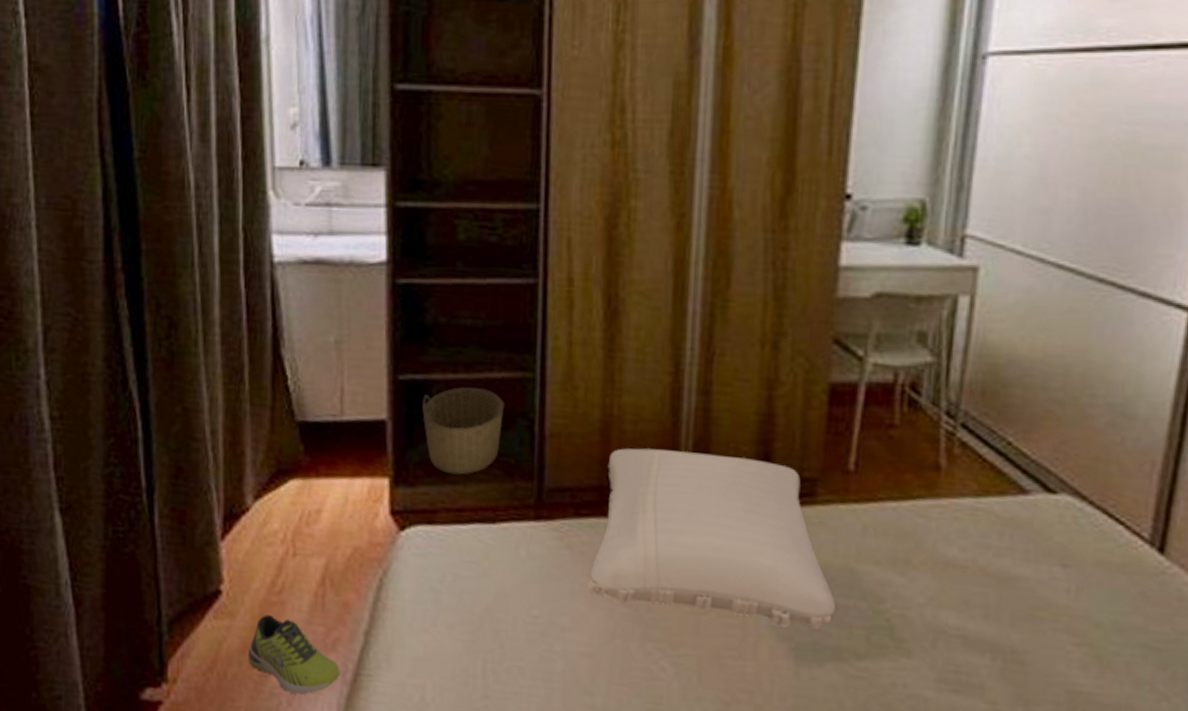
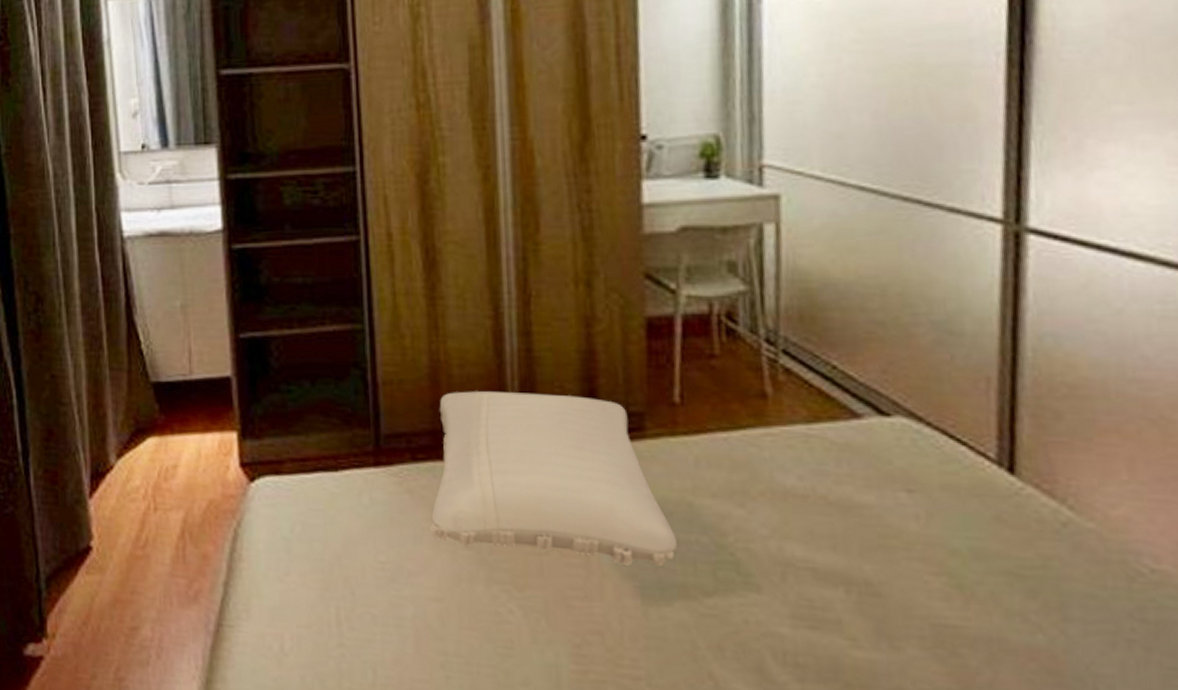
athletic shoe: present [248,615,340,695] -> none [118,569,203,647]
basket: present [422,387,505,475] -> none [263,341,338,426]

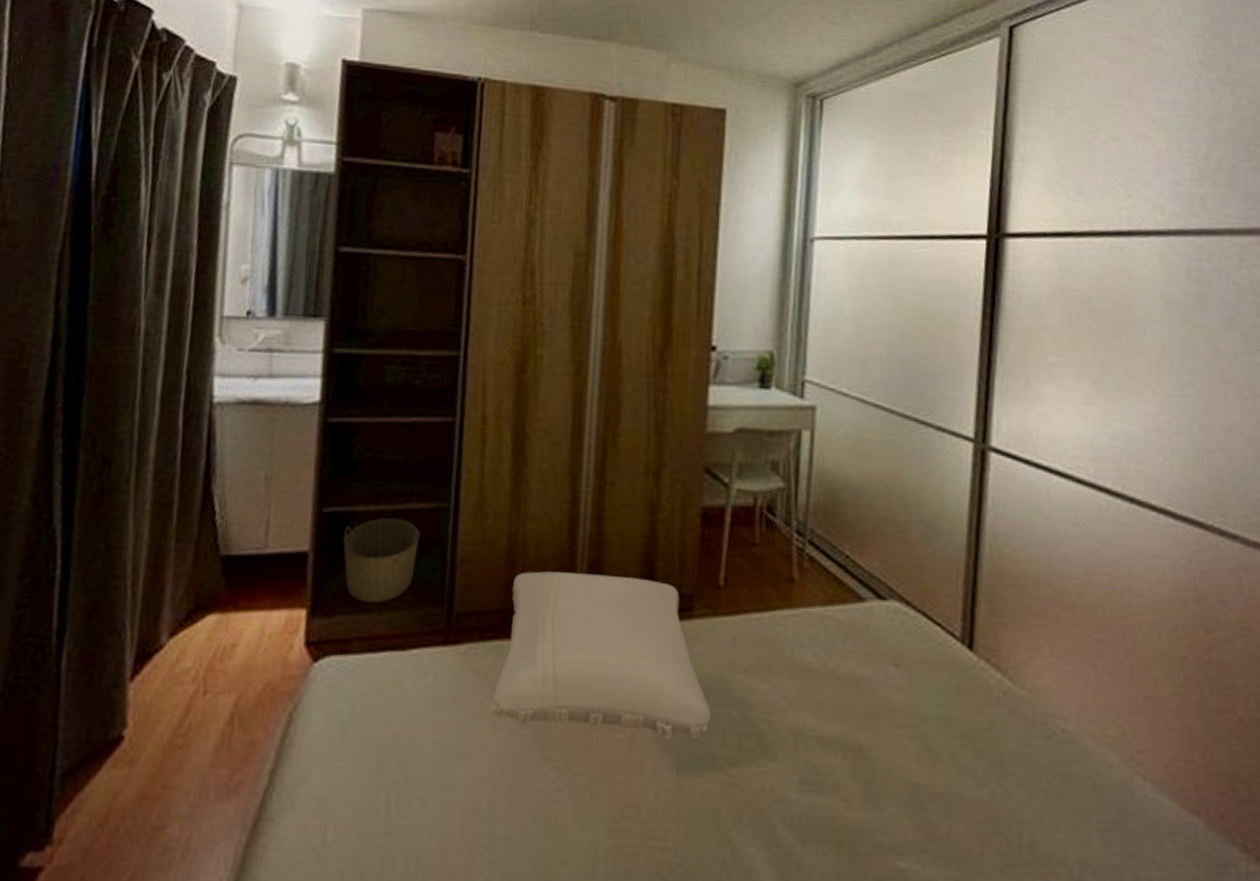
basket: none [263,341,338,426] -> present [343,517,421,603]

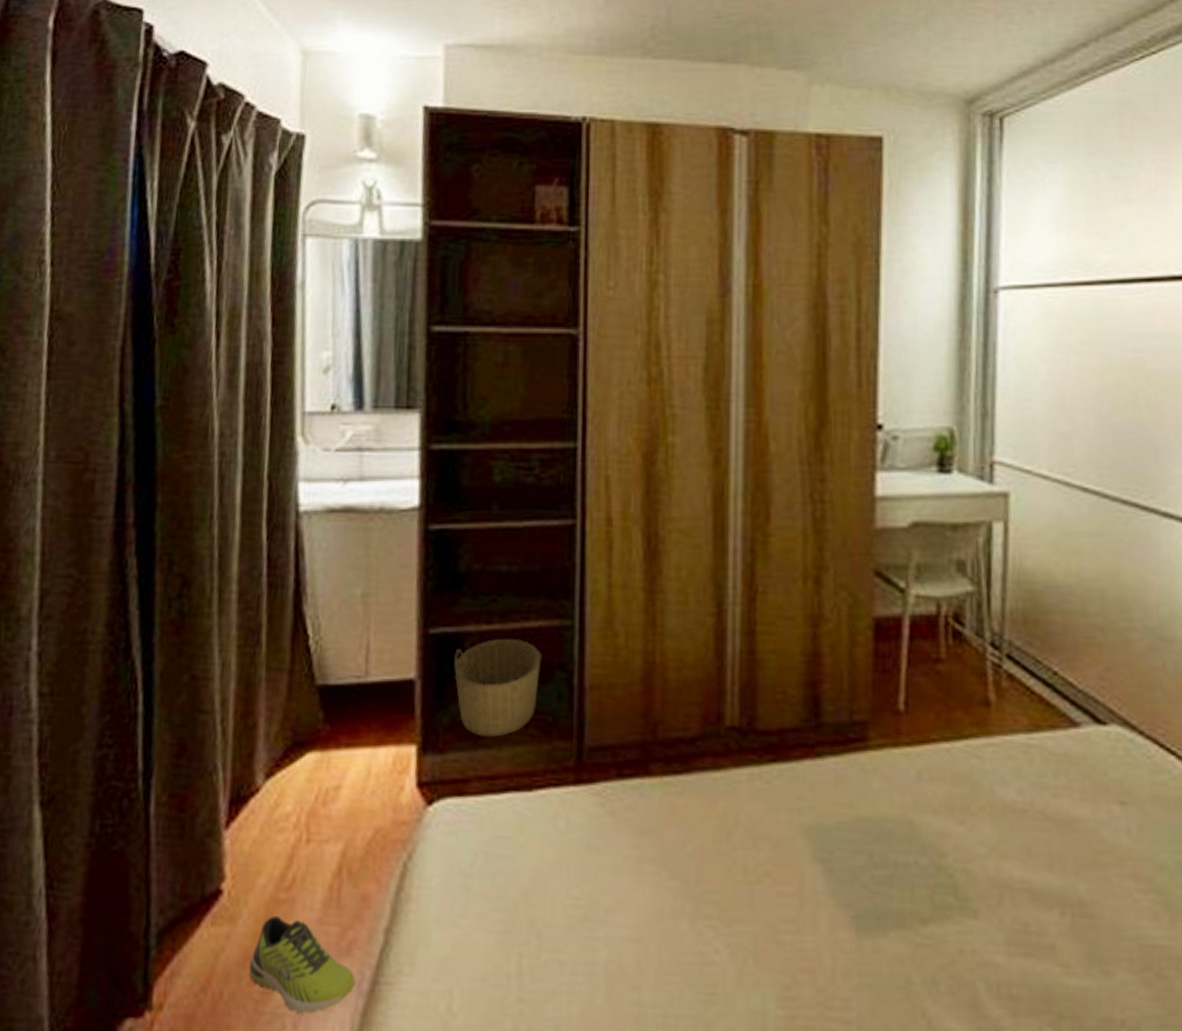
athletic shoe: none [144,760,241,847] -> present [248,916,356,1014]
pillow: present [490,571,711,739] -> none [633,697,895,892]

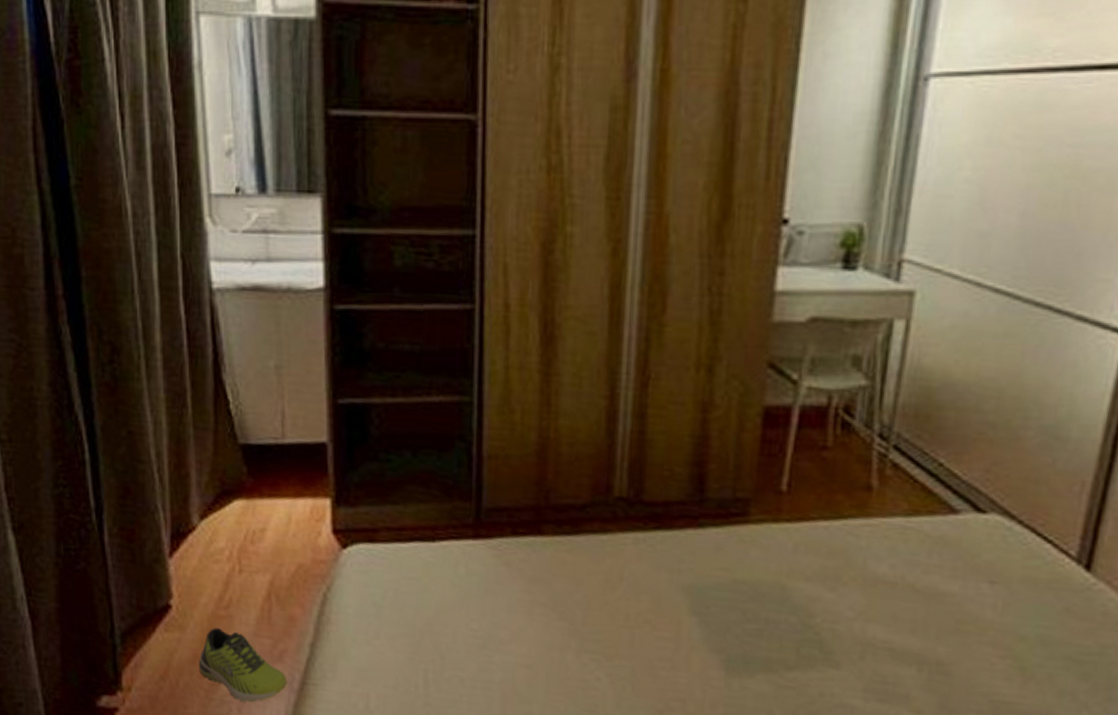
basket: present [454,638,542,737] -> none [362,410,443,496]

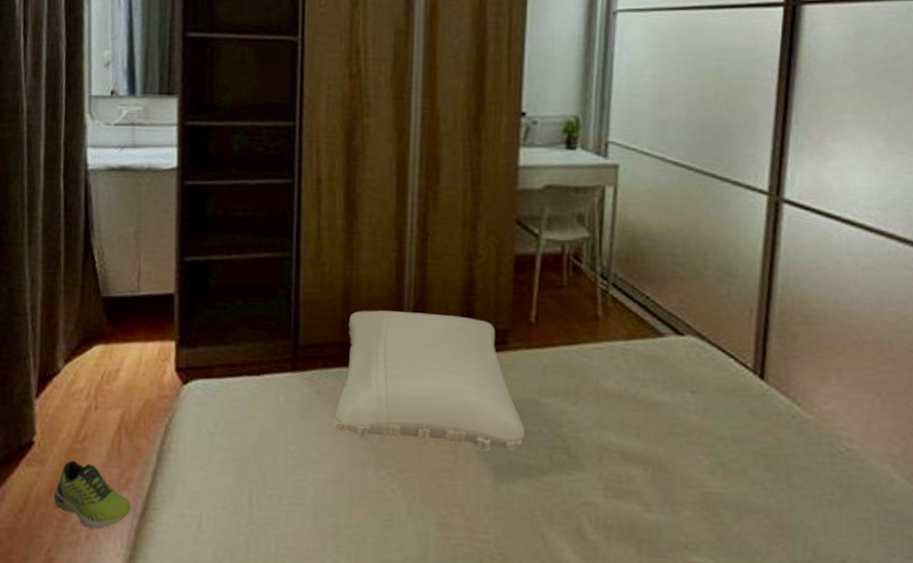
pillow: none [525,469,766,642] -> present [333,310,525,452]

